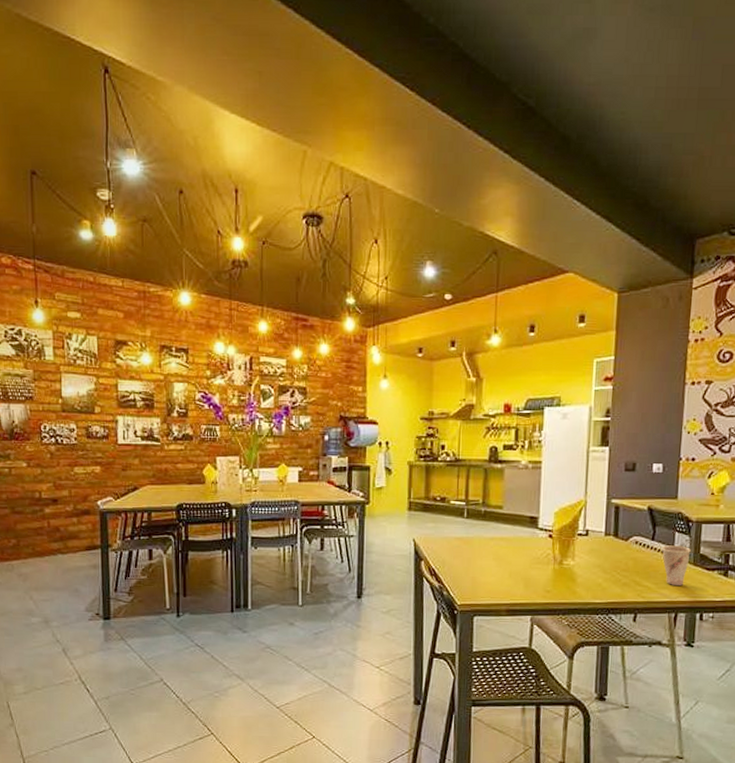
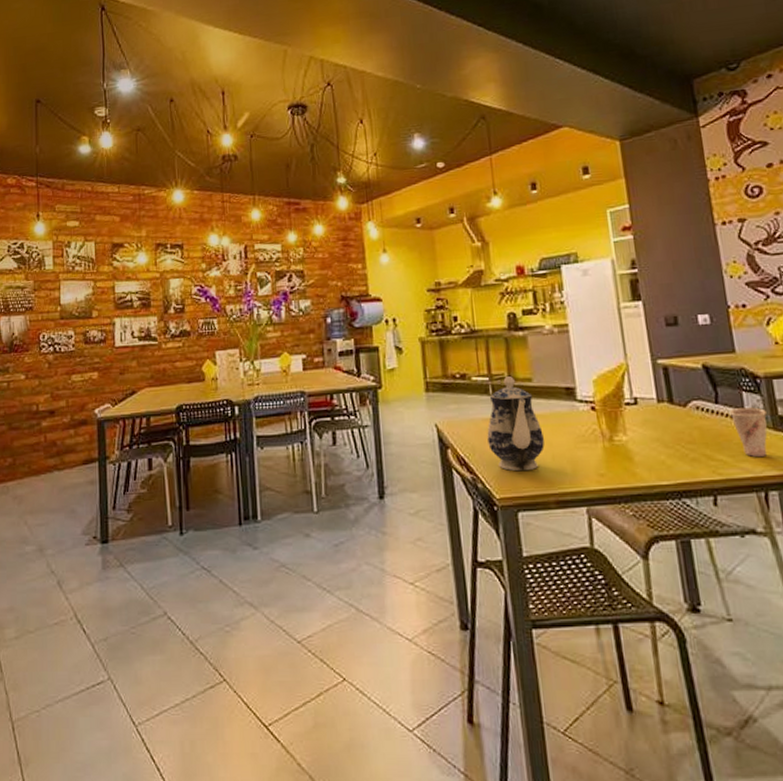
teapot: none [457,503,505,584] -> present [487,376,545,472]

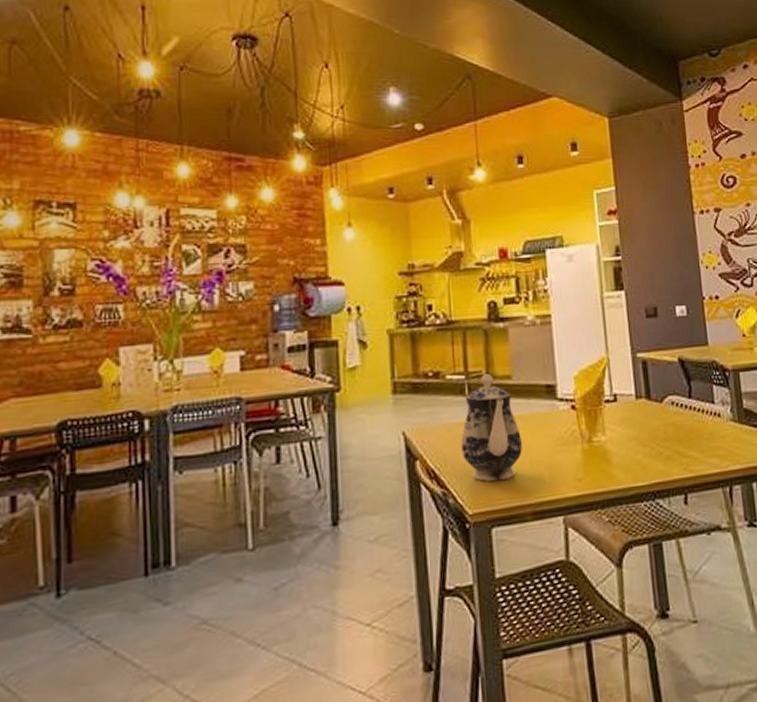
cup: present [729,407,768,457] -> none [701,401,734,452]

